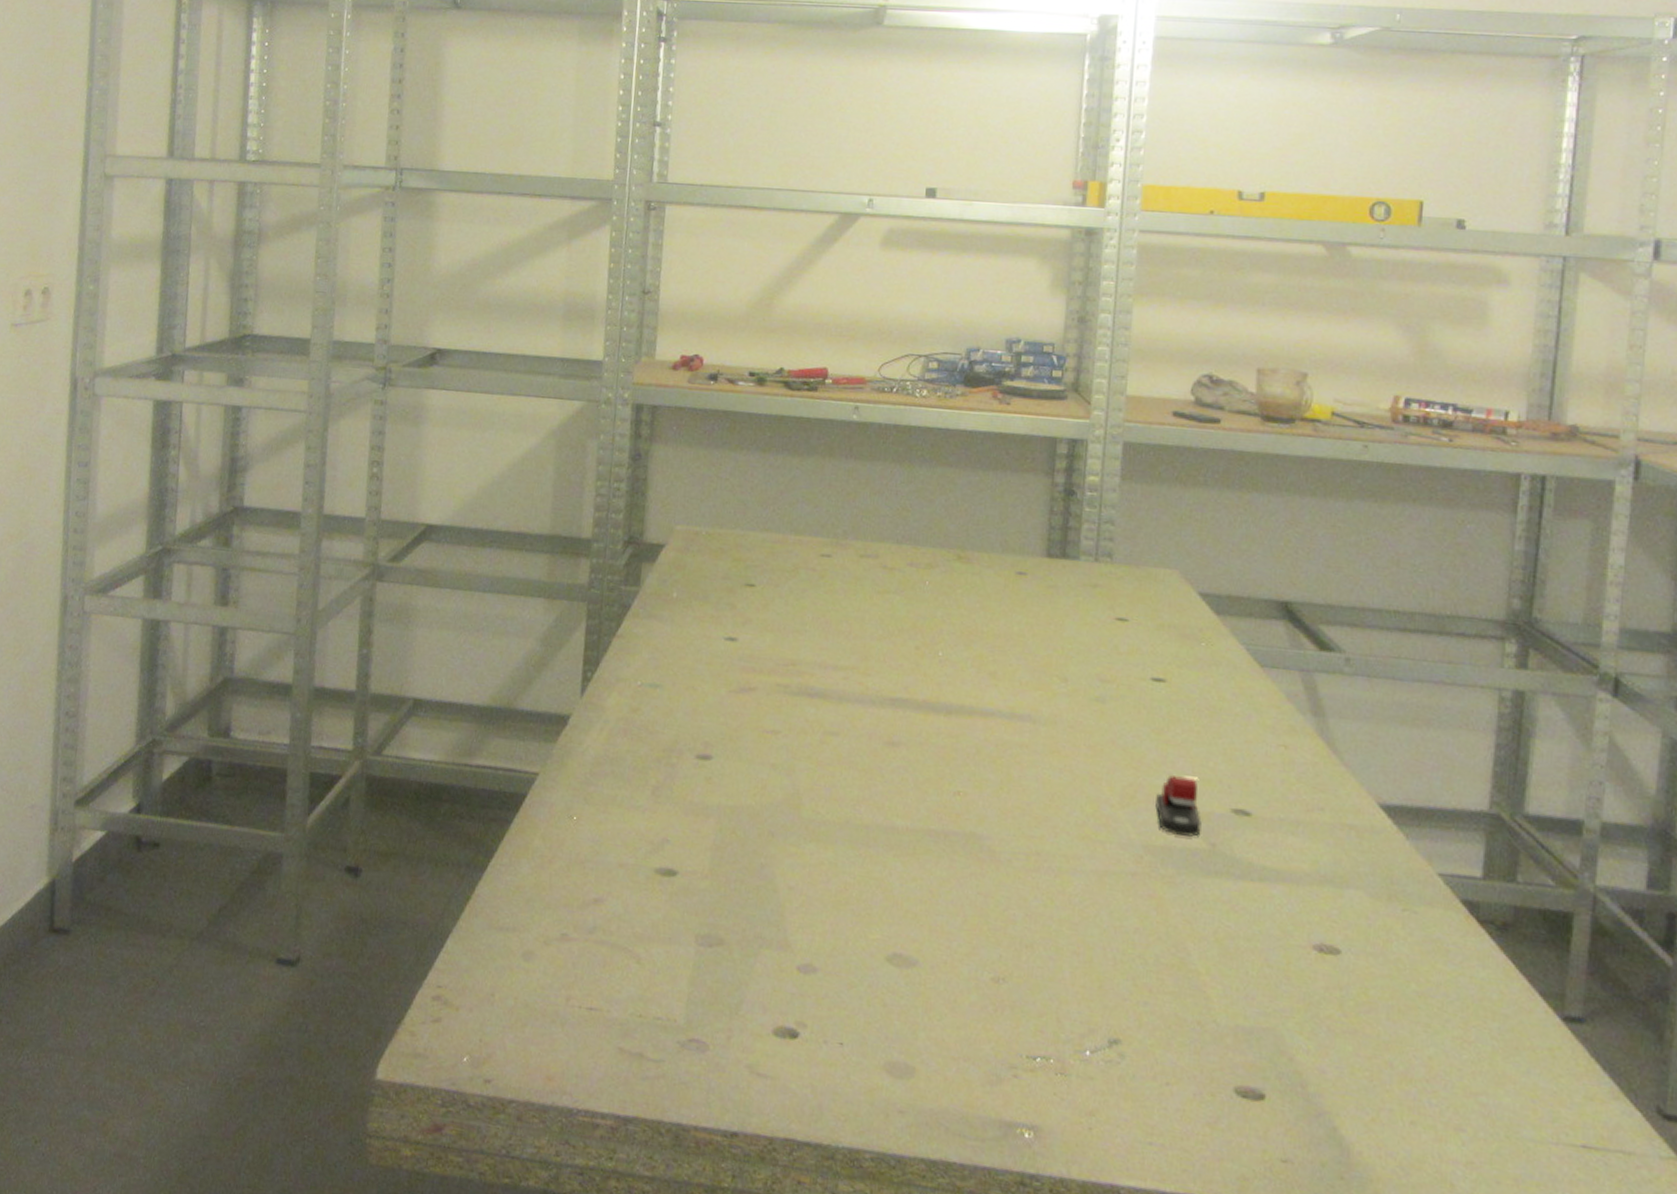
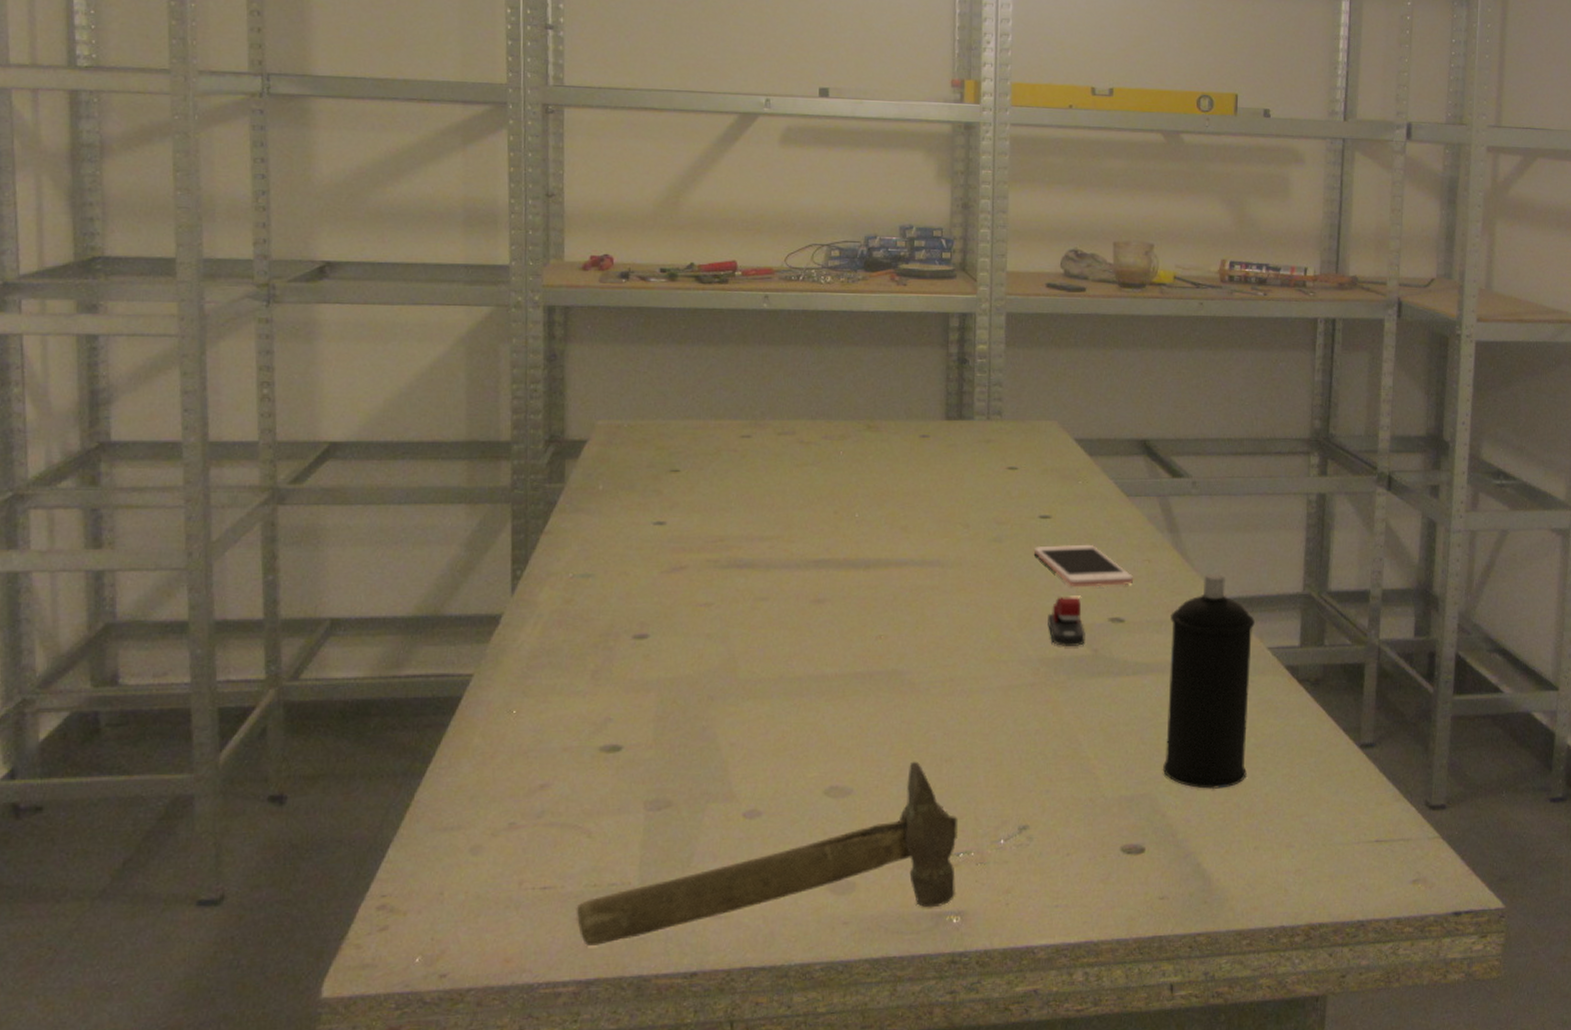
hammer: none [619,940,1037,1116] -> present [576,761,958,946]
cell phone: none [1142,712,1266,773] -> present [1033,544,1134,588]
aerosol can: none [1291,772,1422,1040] -> present [1162,574,1255,790]

